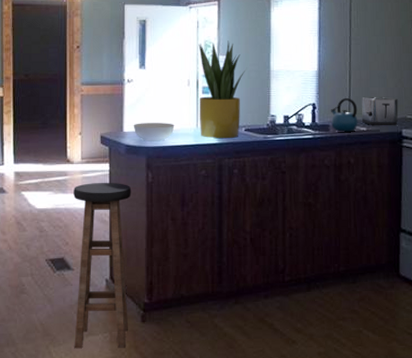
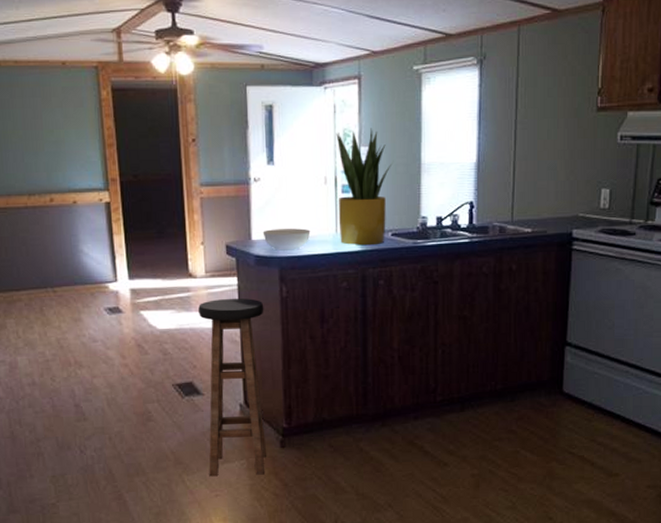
kettle: present [330,97,358,132] -> none [490,193,522,234]
toaster: present [361,96,399,126] -> none [526,191,569,226]

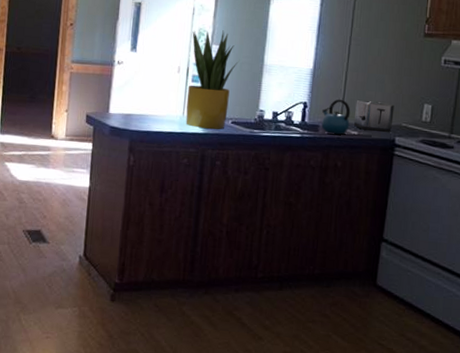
bar stool: present [198,298,267,477] -> none [43,160,112,324]
bowl: present [262,228,311,251] -> none [119,105,161,126]
kettle: none [490,193,522,234] -> present [321,99,351,135]
toaster: none [526,191,569,226] -> present [353,99,395,133]

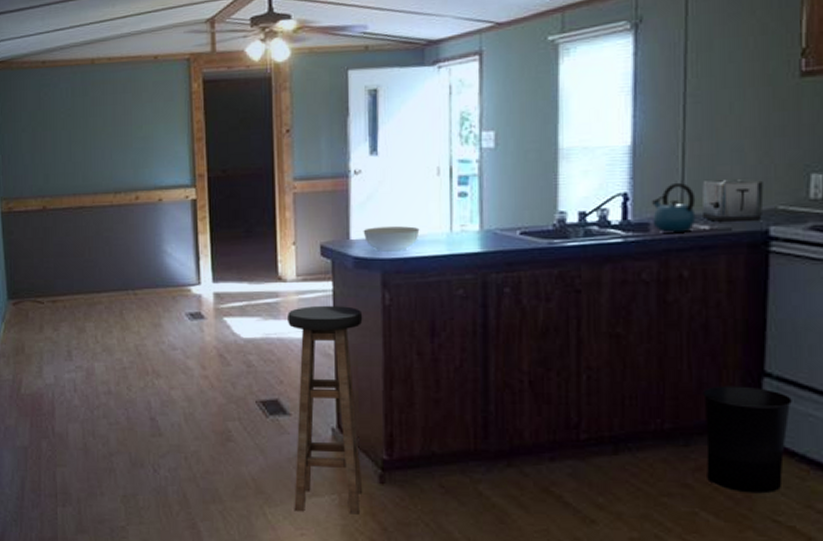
bar stool: none [43,160,112,324] -> present [288,305,363,515]
bowl: none [119,105,161,126] -> present [363,226,420,252]
planter: present [186,30,239,130] -> none [451,109,522,246]
waste bin: none [339,245,398,324] -> present [703,385,792,494]

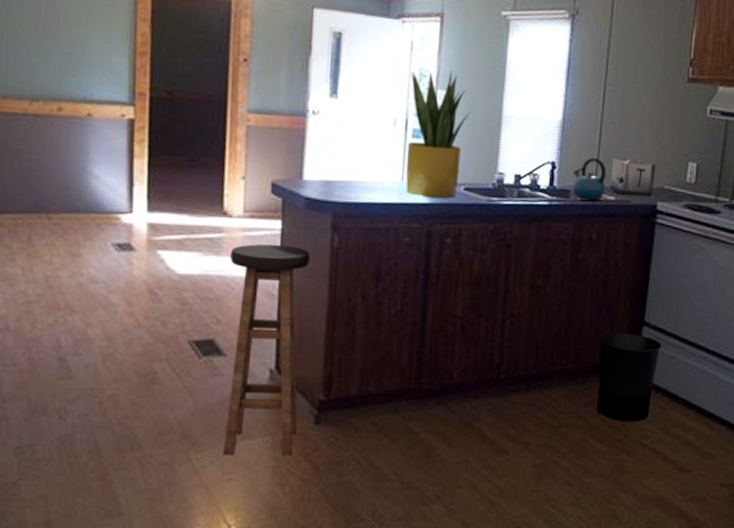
bowl: present [363,226,420,252] -> none [317,169,373,196]
planter: none [451,109,522,246] -> present [405,71,471,199]

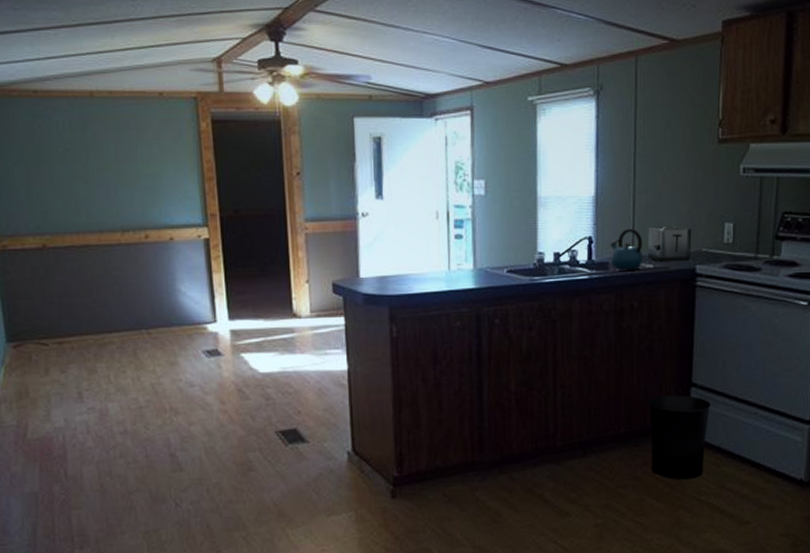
bar stool: present [223,244,311,456] -> none [303,339,377,530]
planter: present [405,71,471,199] -> none [448,161,507,283]

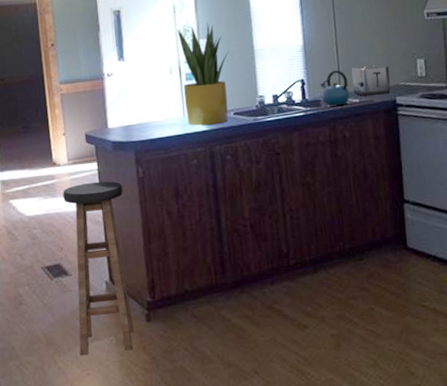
bar stool: none [303,339,377,530] -> present [63,181,134,356]
planter: none [448,161,507,283] -> present [177,23,229,126]
waste bin: present [649,395,711,480] -> none [368,211,424,289]

